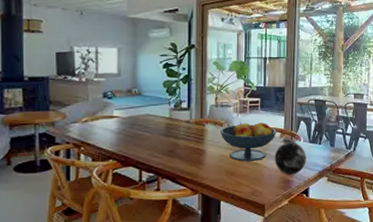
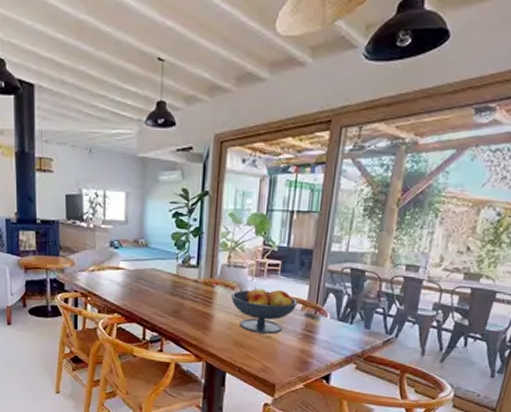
decorative orb: present [274,142,306,175] -> none [291,316,332,356]

